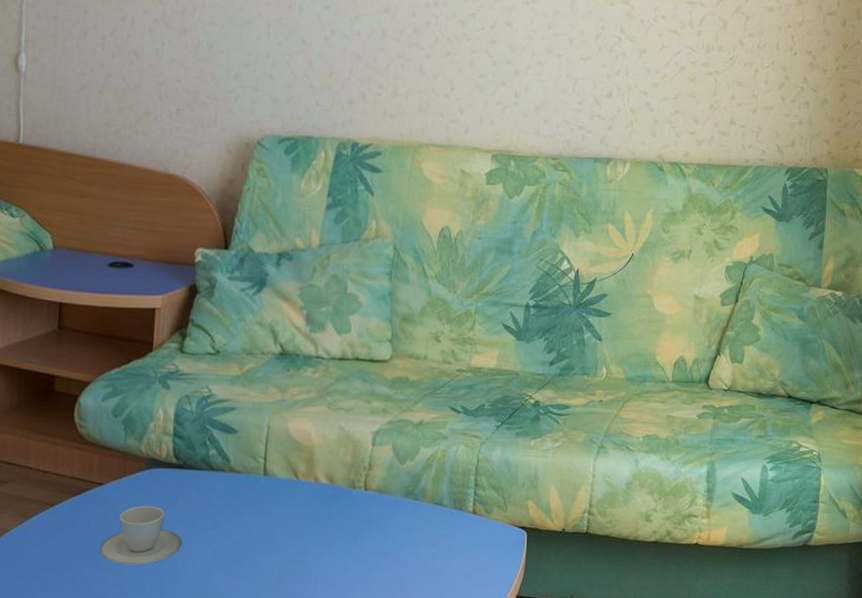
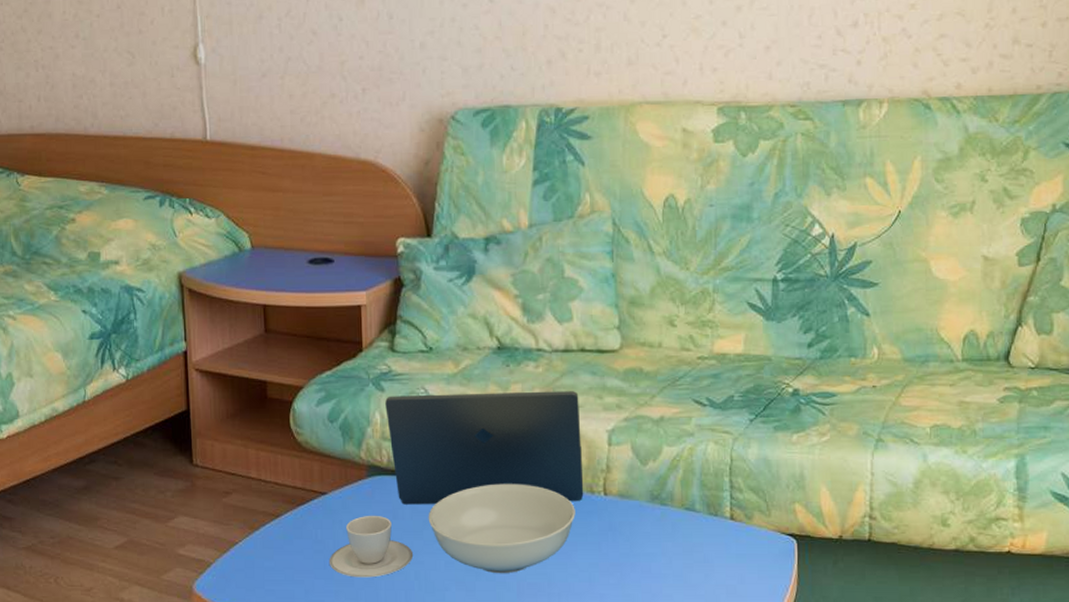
laptop: none [169,394,350,496] -> present [385,391,584,505]
bowl: none [200,478,337,562] -> present [428,484,575,574]

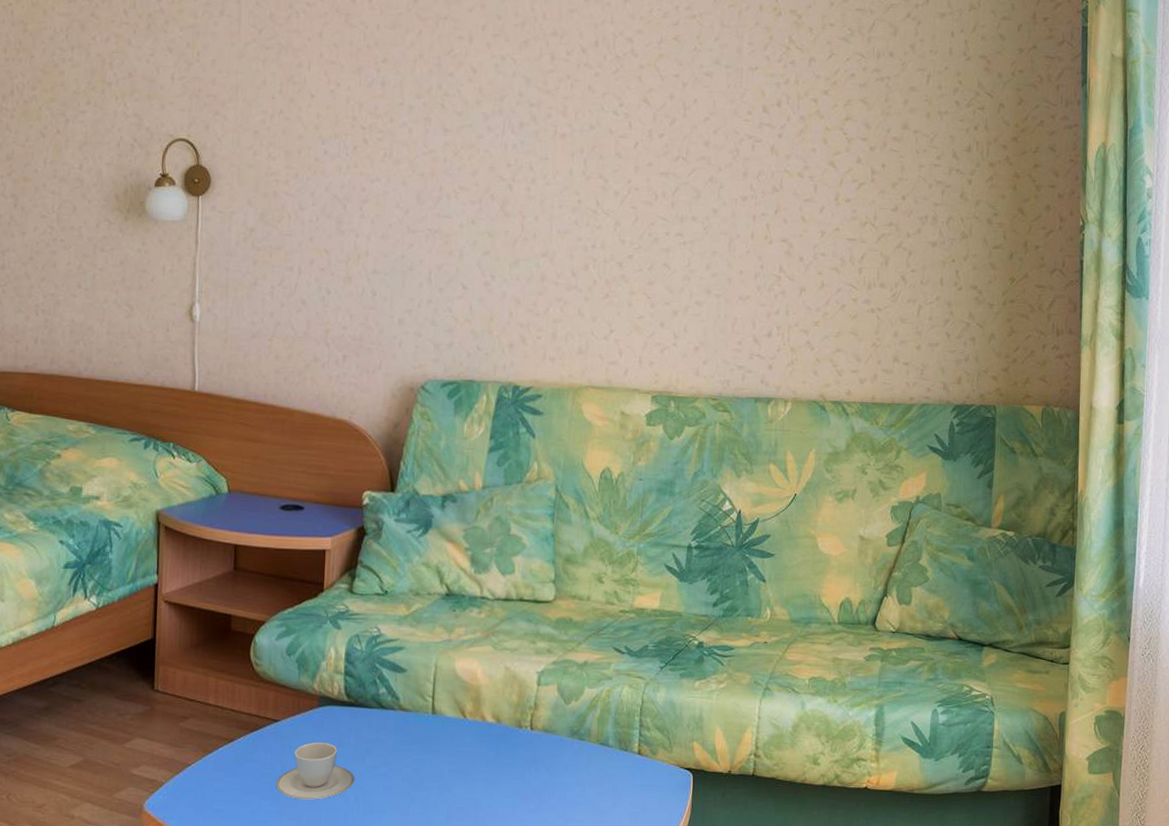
laptop: present [385,391,584,505] -> none [340,633,515,734]
bowl: present [428,484,575,574] -> none [371,716,504,799]

